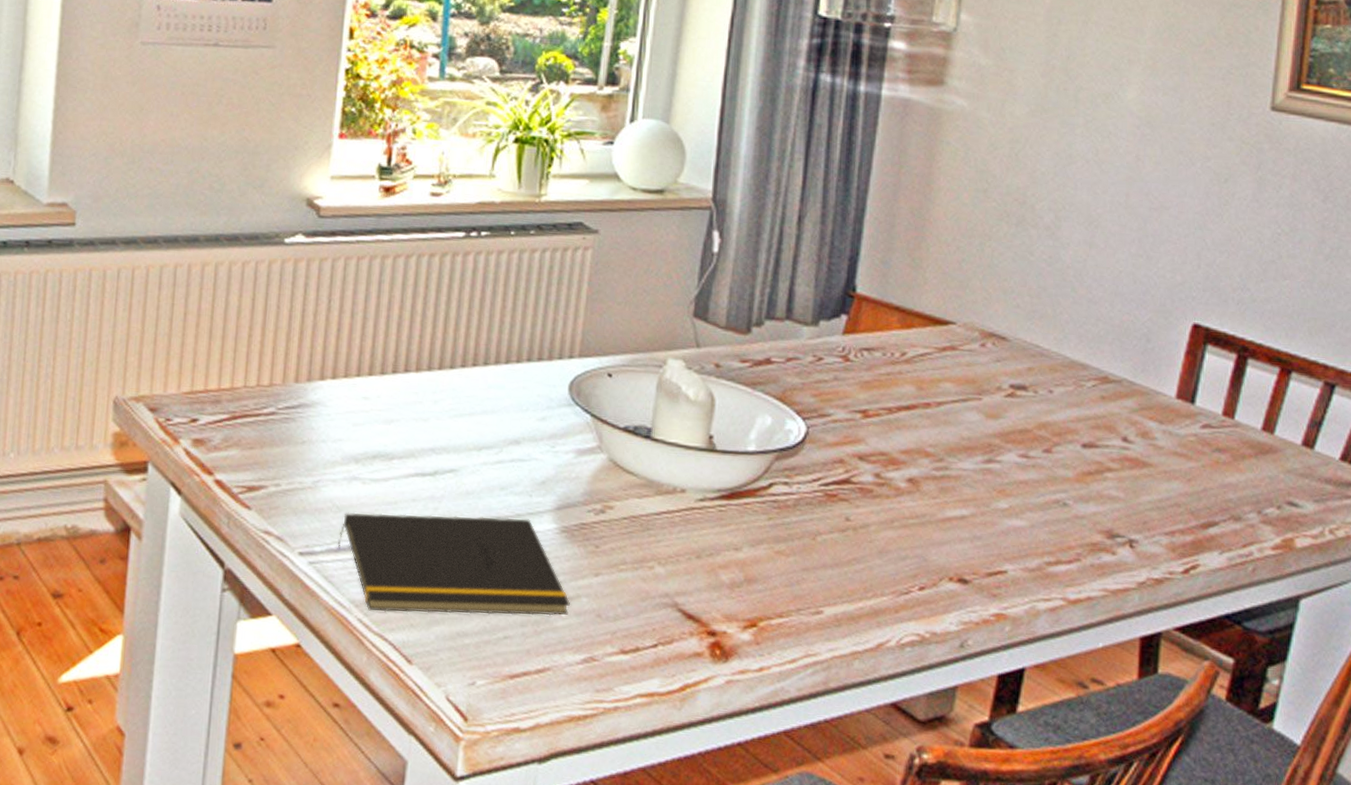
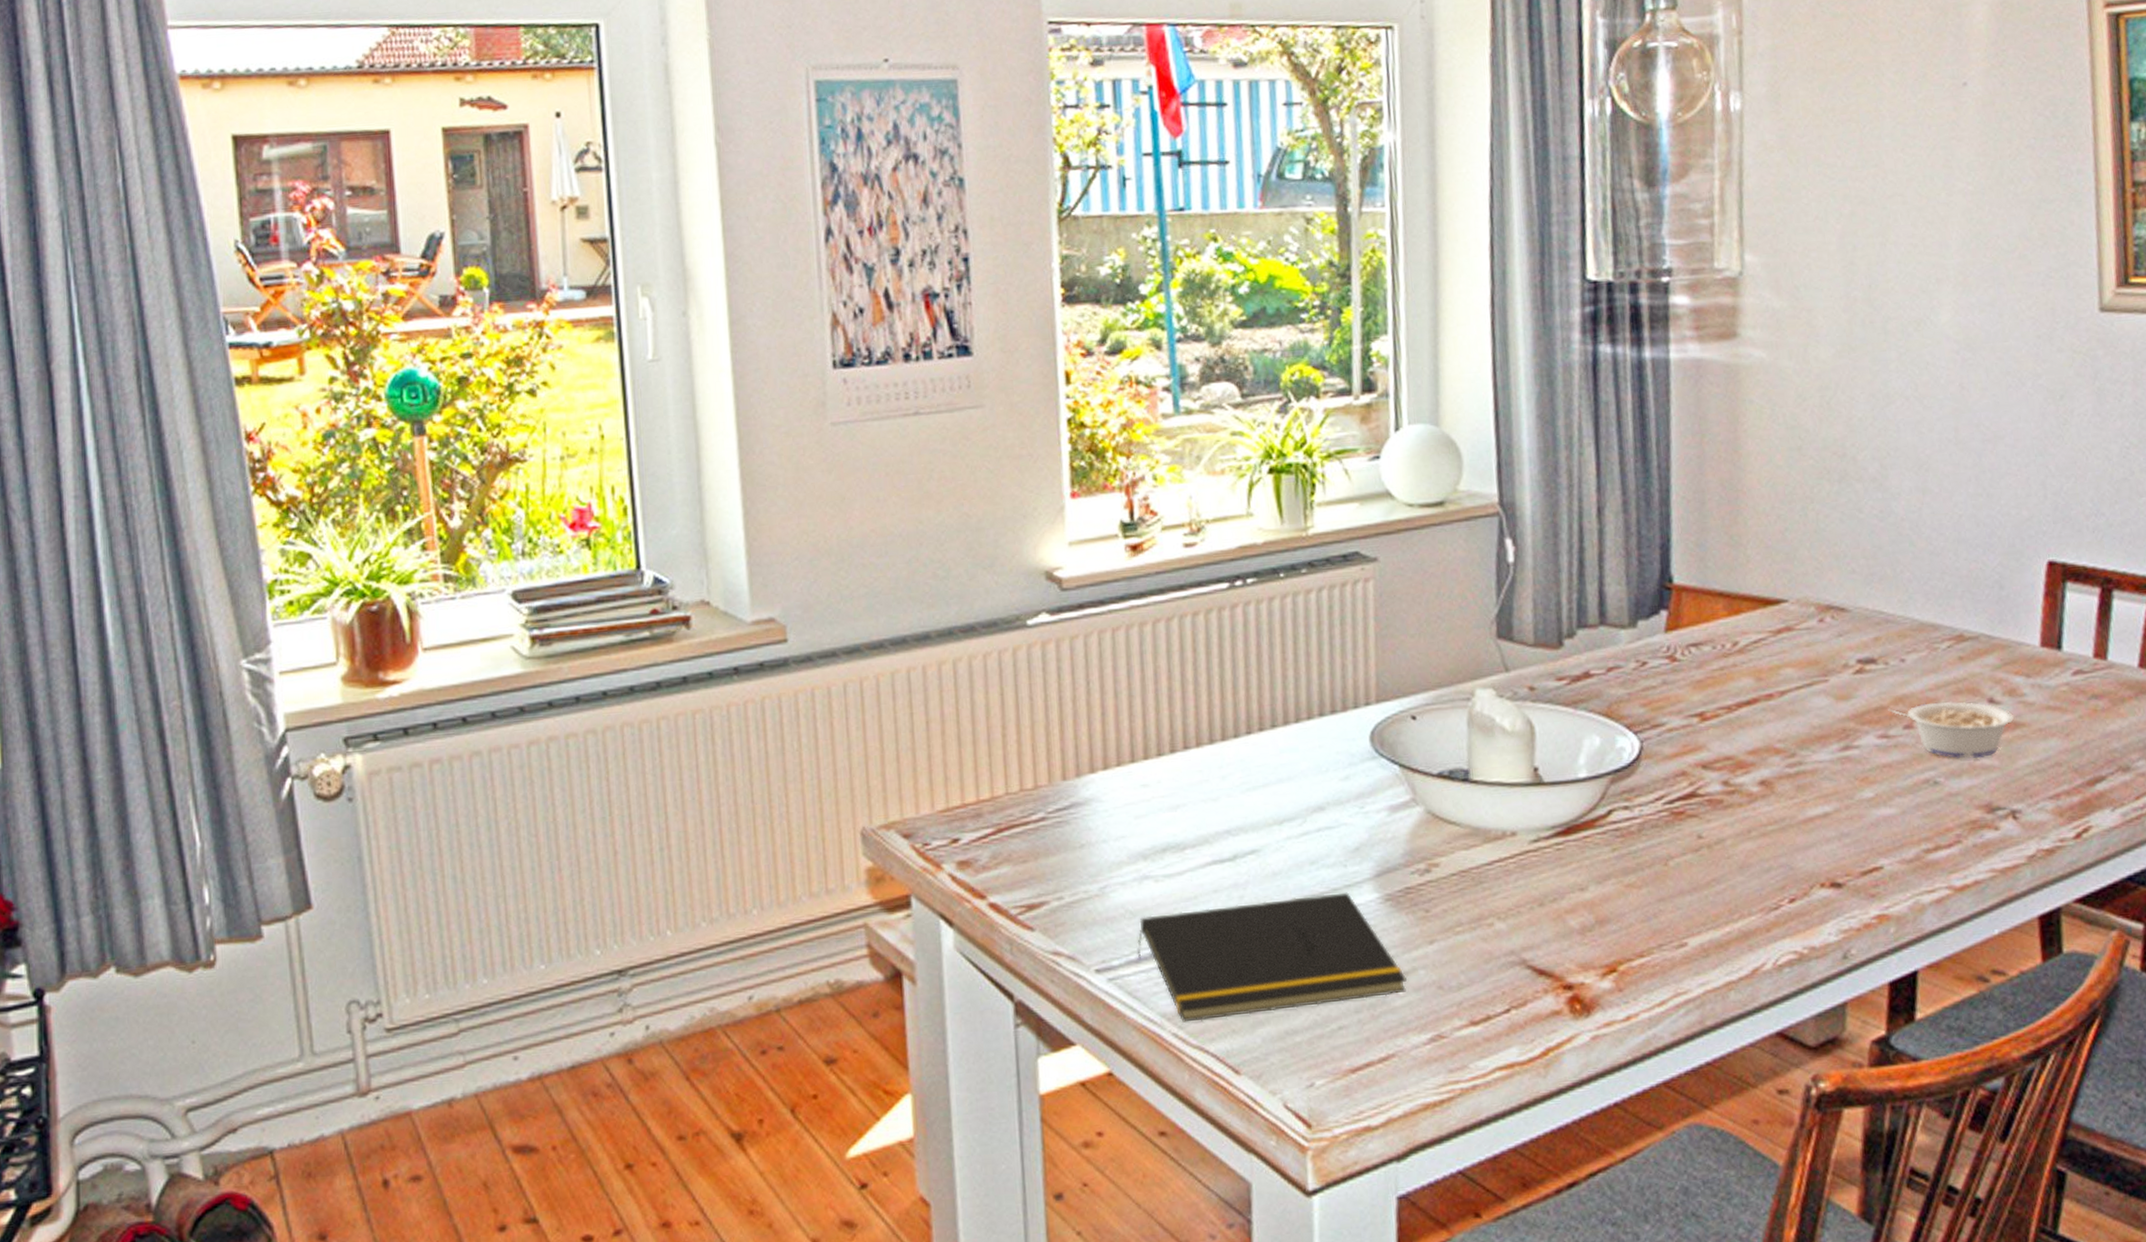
legume: none [1031,432,1144,489] -> present [1888,701,2015,759]

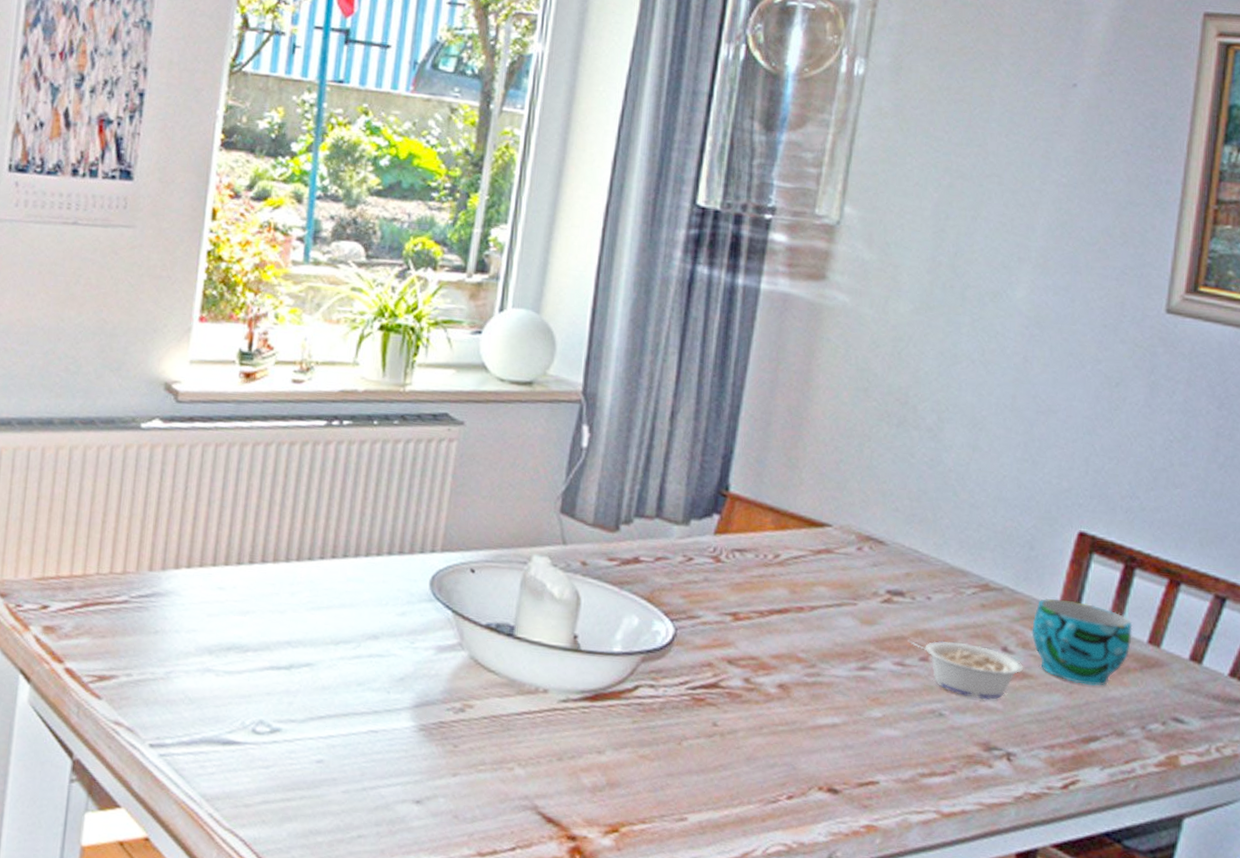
notepad: present [1137,892,1407,1023] -> none [189,705,427,816]
cup: none [2014,636,2121,724] -> present [1031,598,1133,686]

